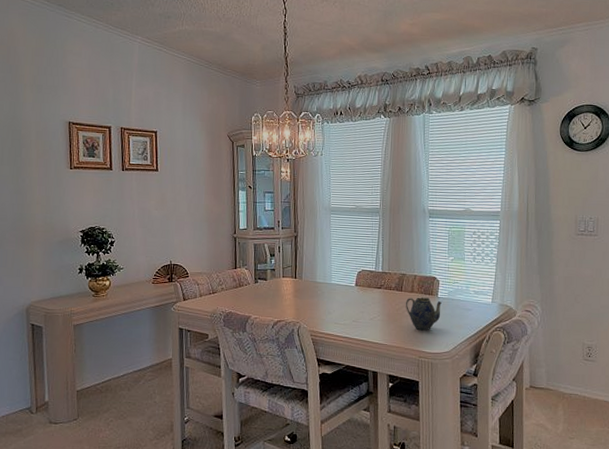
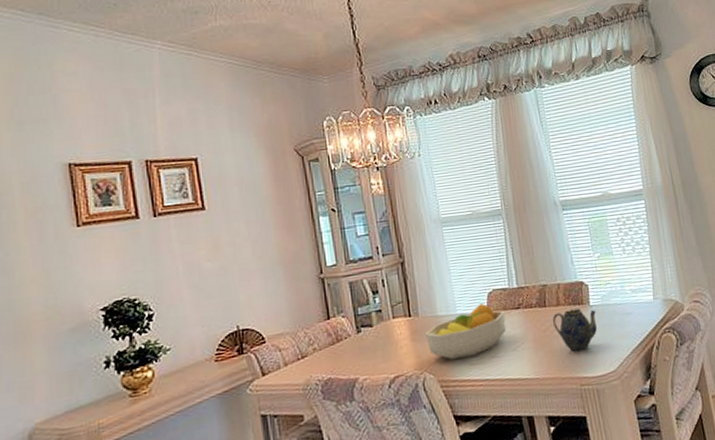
fruit bowl: none [304,278,369,318] -> present [424,302,507,360]

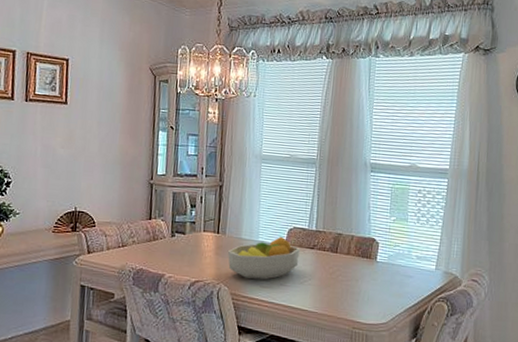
teapot: present [553,308,598,352] -> none [340,260,381,299]

